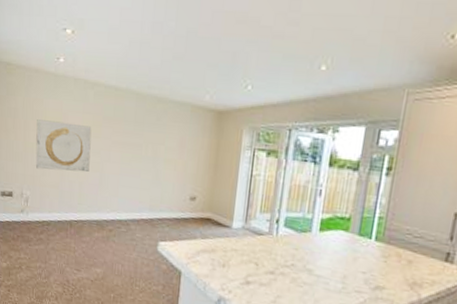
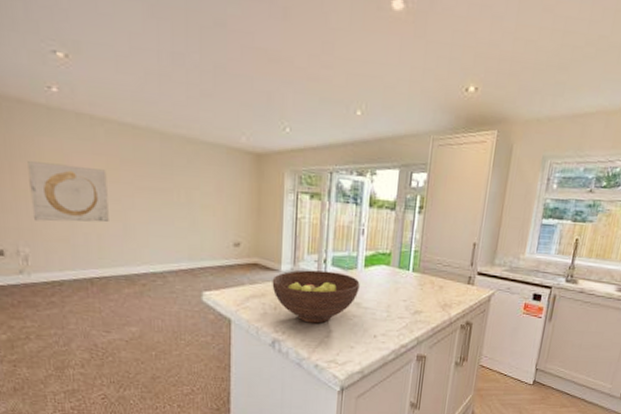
fruit bowl: none [222,228,314,287] -> present [272,270,360,324]

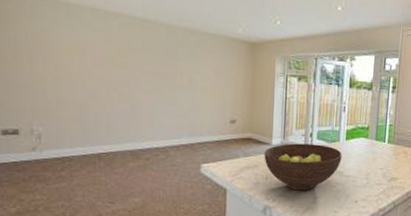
wall art: present [27,161,109,223] -> none [46,50,118,104]

